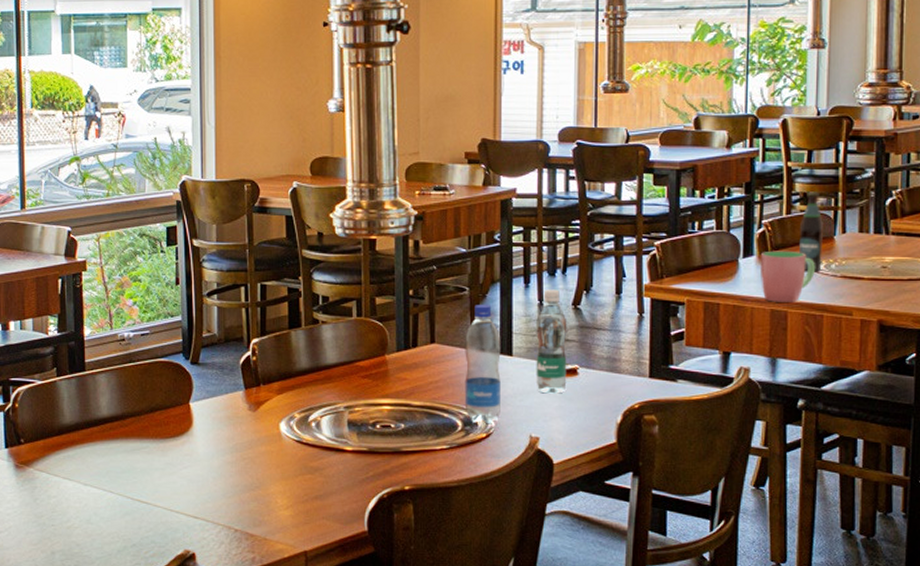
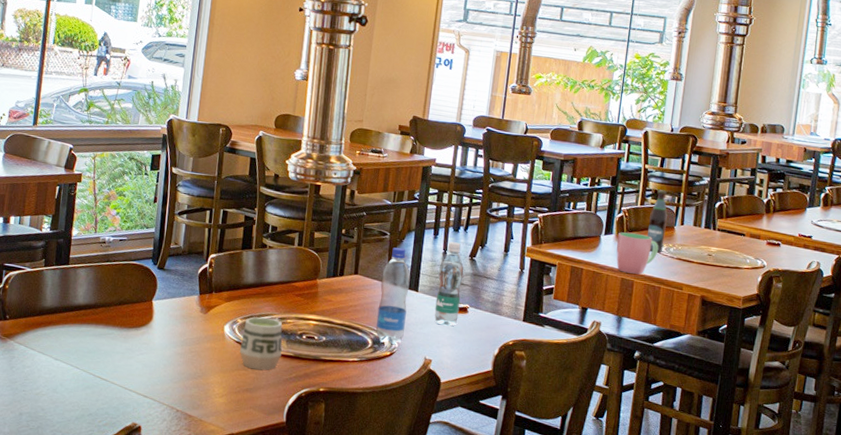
cup: none [302,408,354,472] -> present [240,317,283,370]

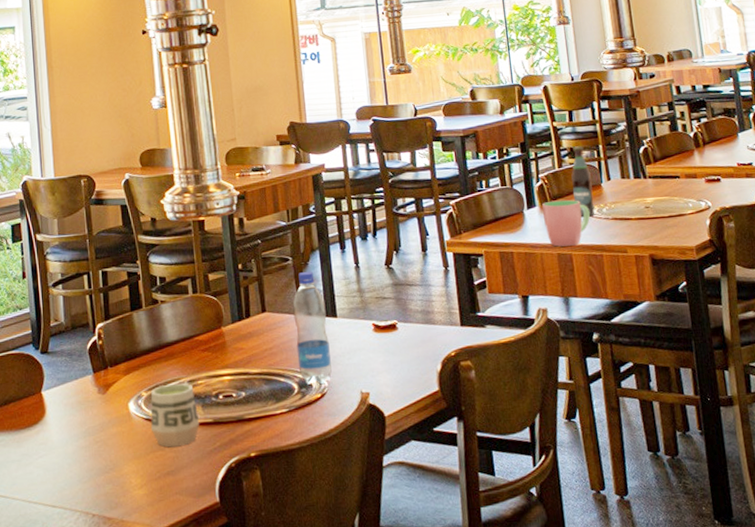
bottle: present [434,241,464,326] -> none [355,252,388,350]

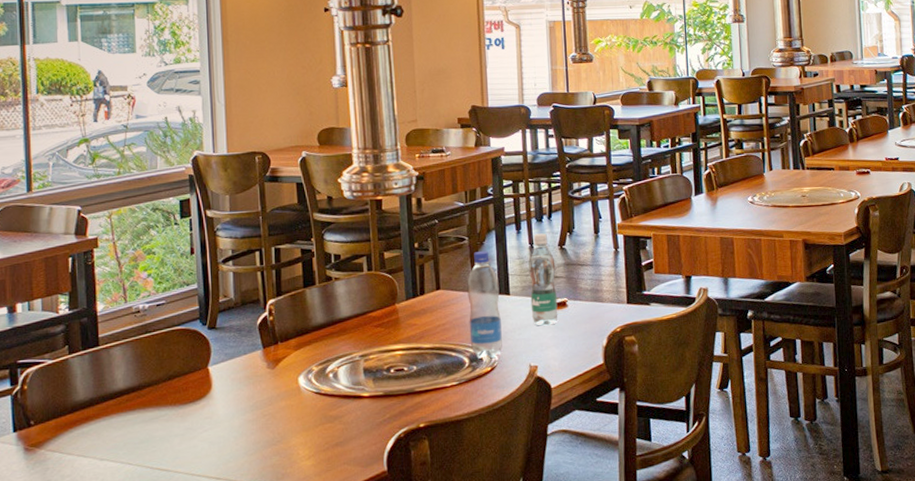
cup: present [150,383,200,447] -> none [321,357,371,419]
bottle: none [355,252,388,350] -> present [528,233,558,326]
cup: present [542,199,590,247] -> none [709,187,752,231]
bottle: present [571,147,595,216] -> none [737,139,757,203]

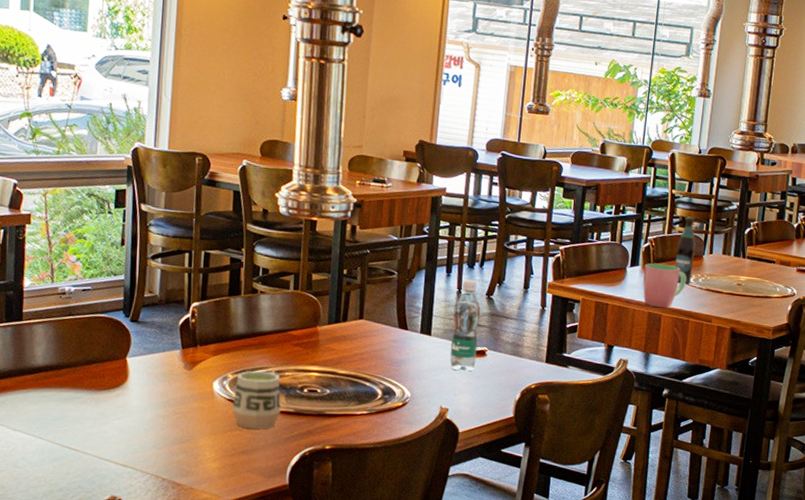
cup: none [321,357,371,419] -> present [232,370,281,430]
bottle: present [467,251,502,359] -> none [385,288,422,395]
cup: none [709,187,752,231] -> present [642,263,687,308]
bottle: none [737,139,757,203] -> present [675,217,696,283]

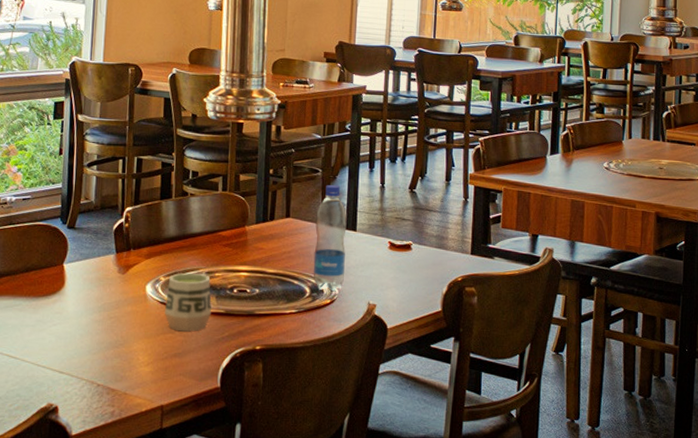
bottle: none [385,288,422,395] -> present [313,185,347,292]
bottle: present [449,279,481,372] -> none [375,174,404,266]
cup: present [642,263,687,308] -> none [564,150,607,194]
bottle: present [675,217,696,283] -> none [595,103,614,169]

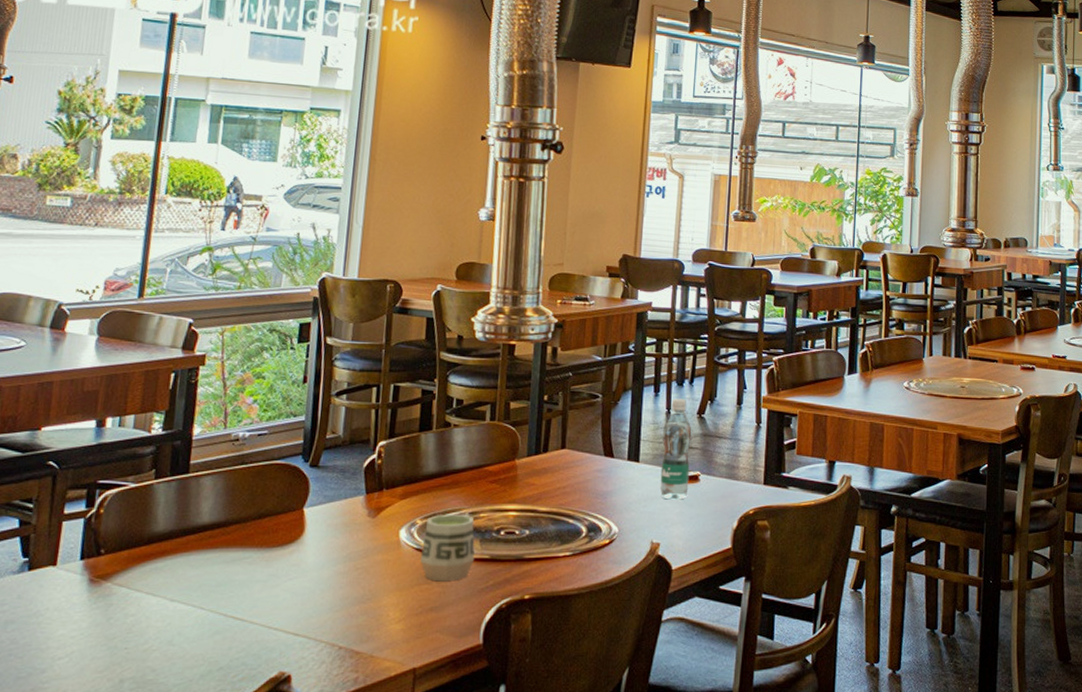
bottle: present [313,185,347,292] -> none [590,412,629,530]
bottle: none [375,174,404,266] -> present [659,398,692,500]

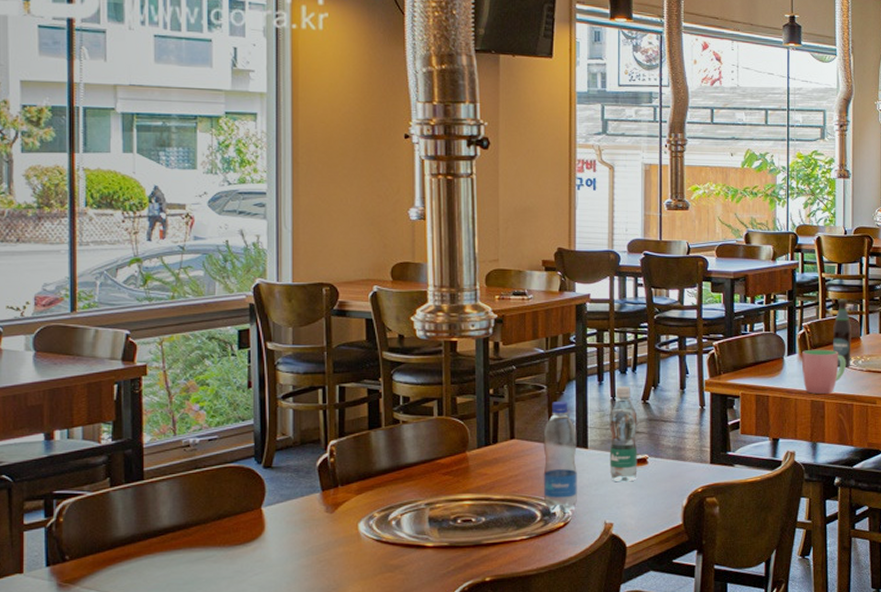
cup: present [420,514,475,582] -> none [382,505,435,569]
bottle: none [590,412,629,530] -> present [543,402,577,514]
cup: none [862,369,907,416] -> present [802,349,846,394]
bottle: none [895,319,914,389] -> present [833,300,851,366]

